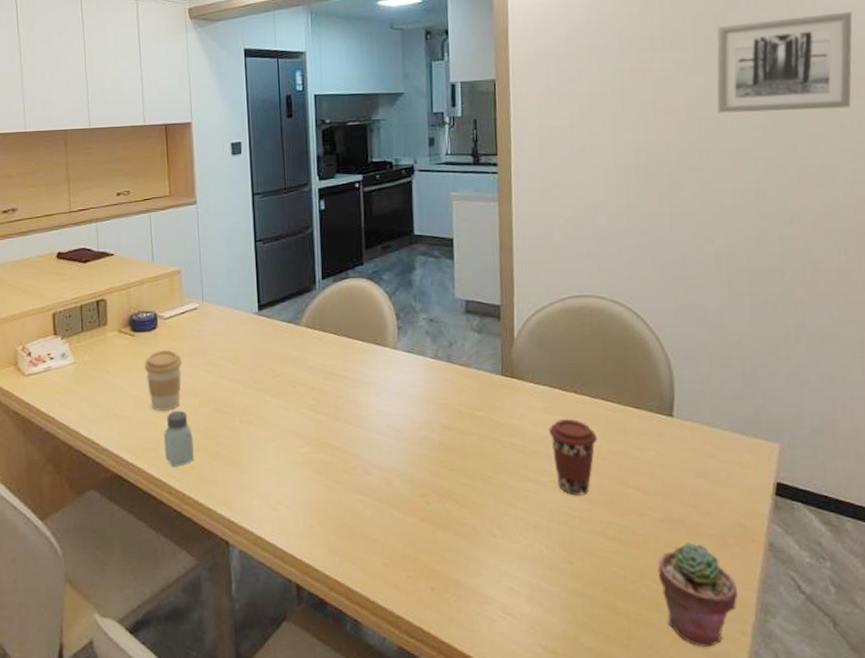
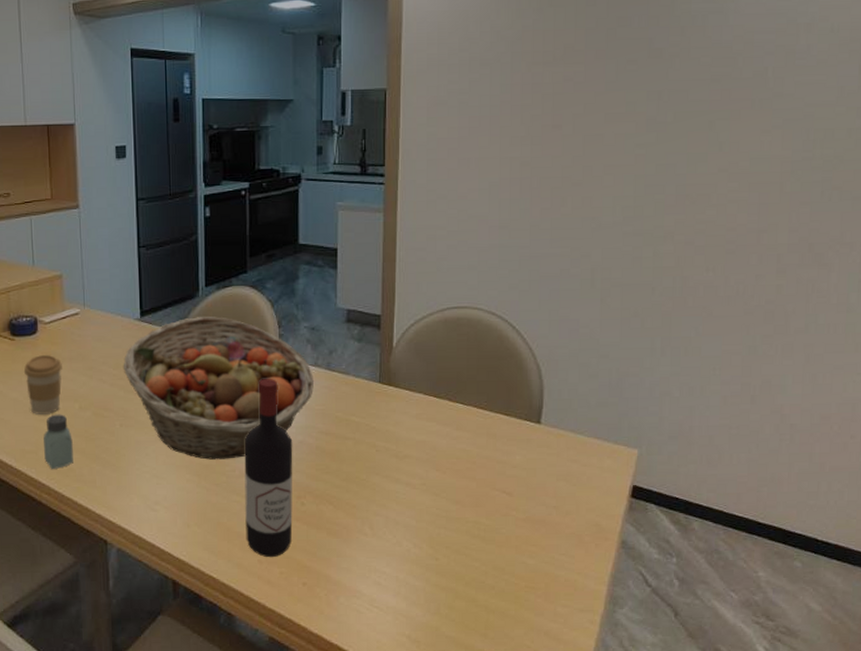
fruit basket: none [241,309,435,457] -> present [123,317,314,460]
wine bottle: none [365,371,418,561] -> present [244,378,293,558]
coffee cup: present [549,418,597,496] -> none [422,425,467,497]
potted succulent: present [658,543,738,647] -> none [517,541,590,635]
wall art: present [717,11,853,113] -> none [603,31,740,130]

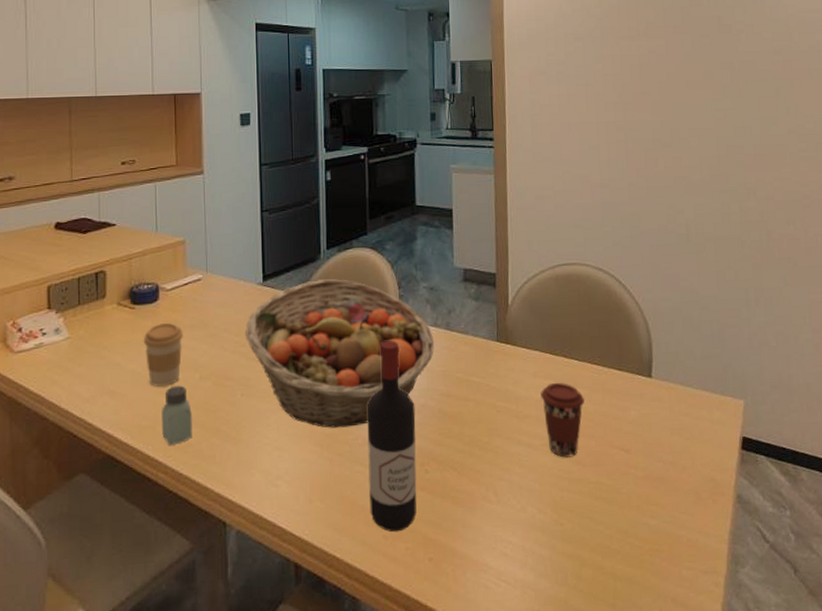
coffee cup: none [422,425,467,497] -> present [541,382,584,458]

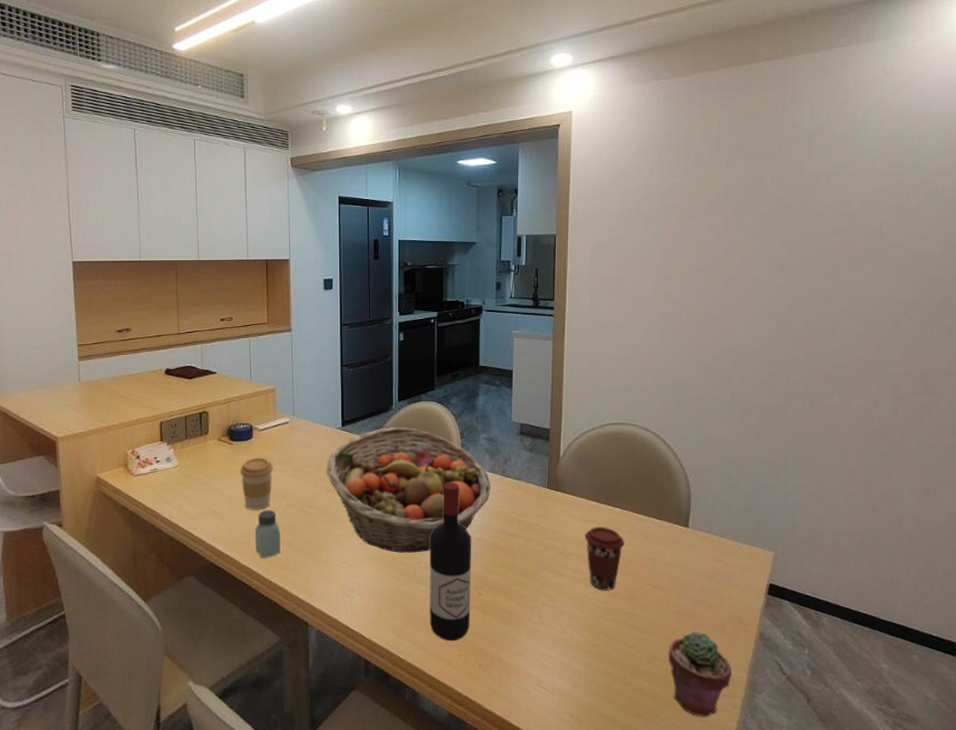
potted succulent: none [640,499,712,601] -> present [668,632,732,717]

